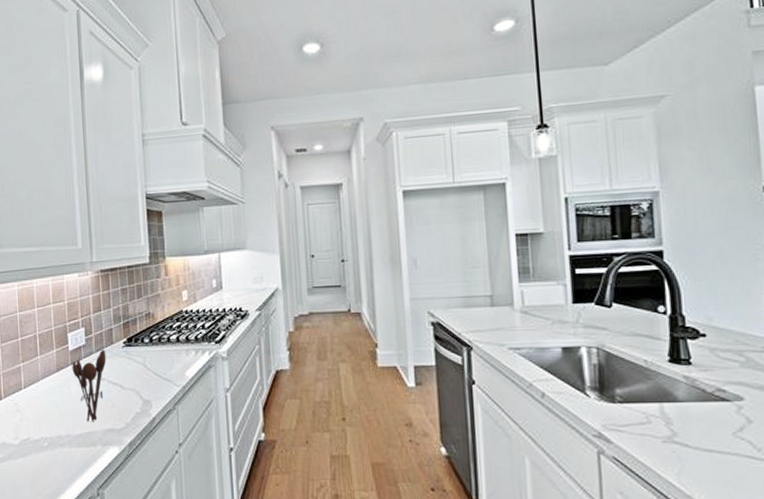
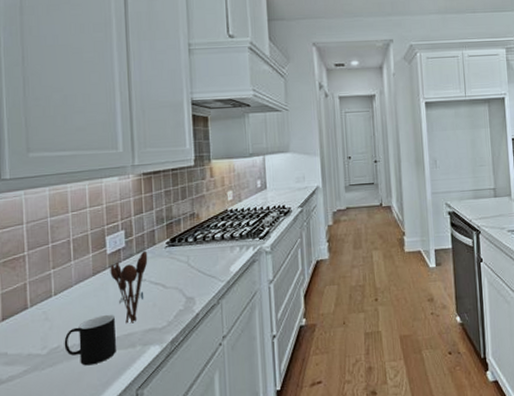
cup: none [33,411,79,460] -> present [64,314,116,366]

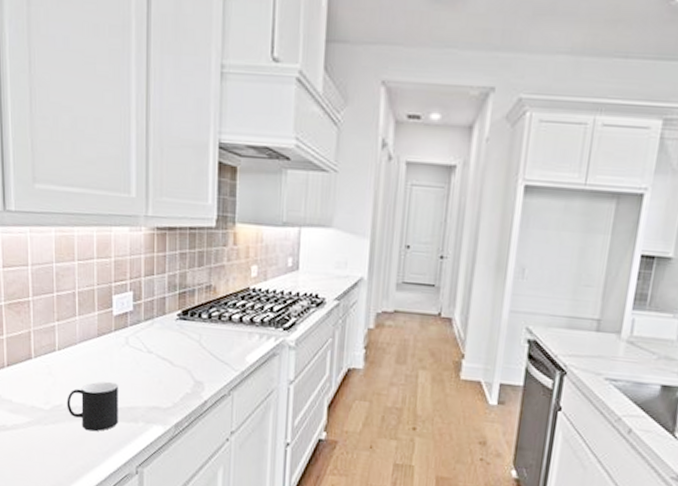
utensil holder: present [110,251,148,324] -> none [115,320,156,397]

